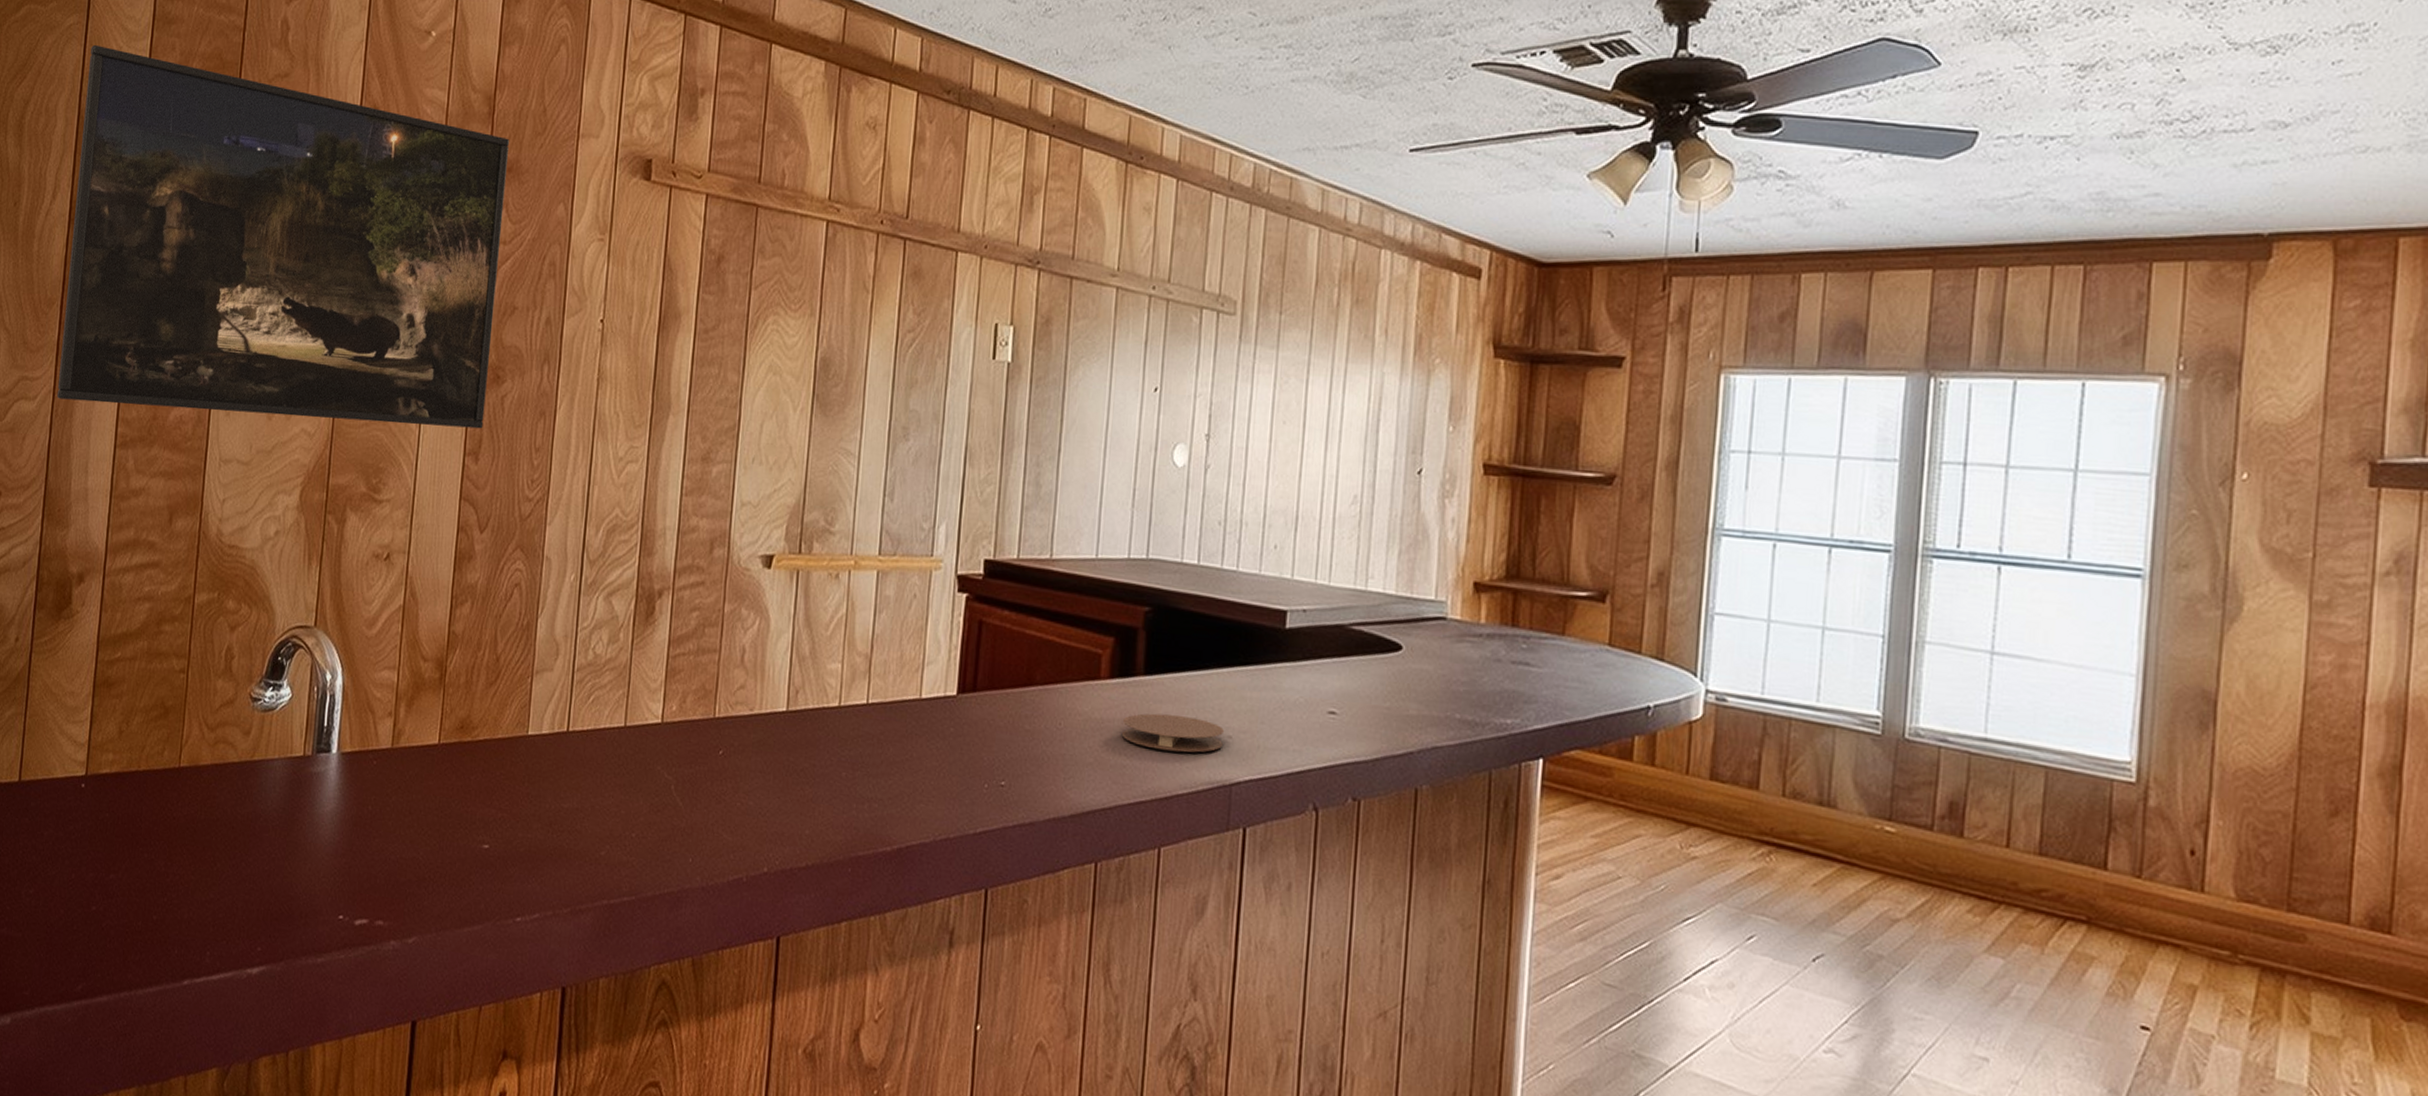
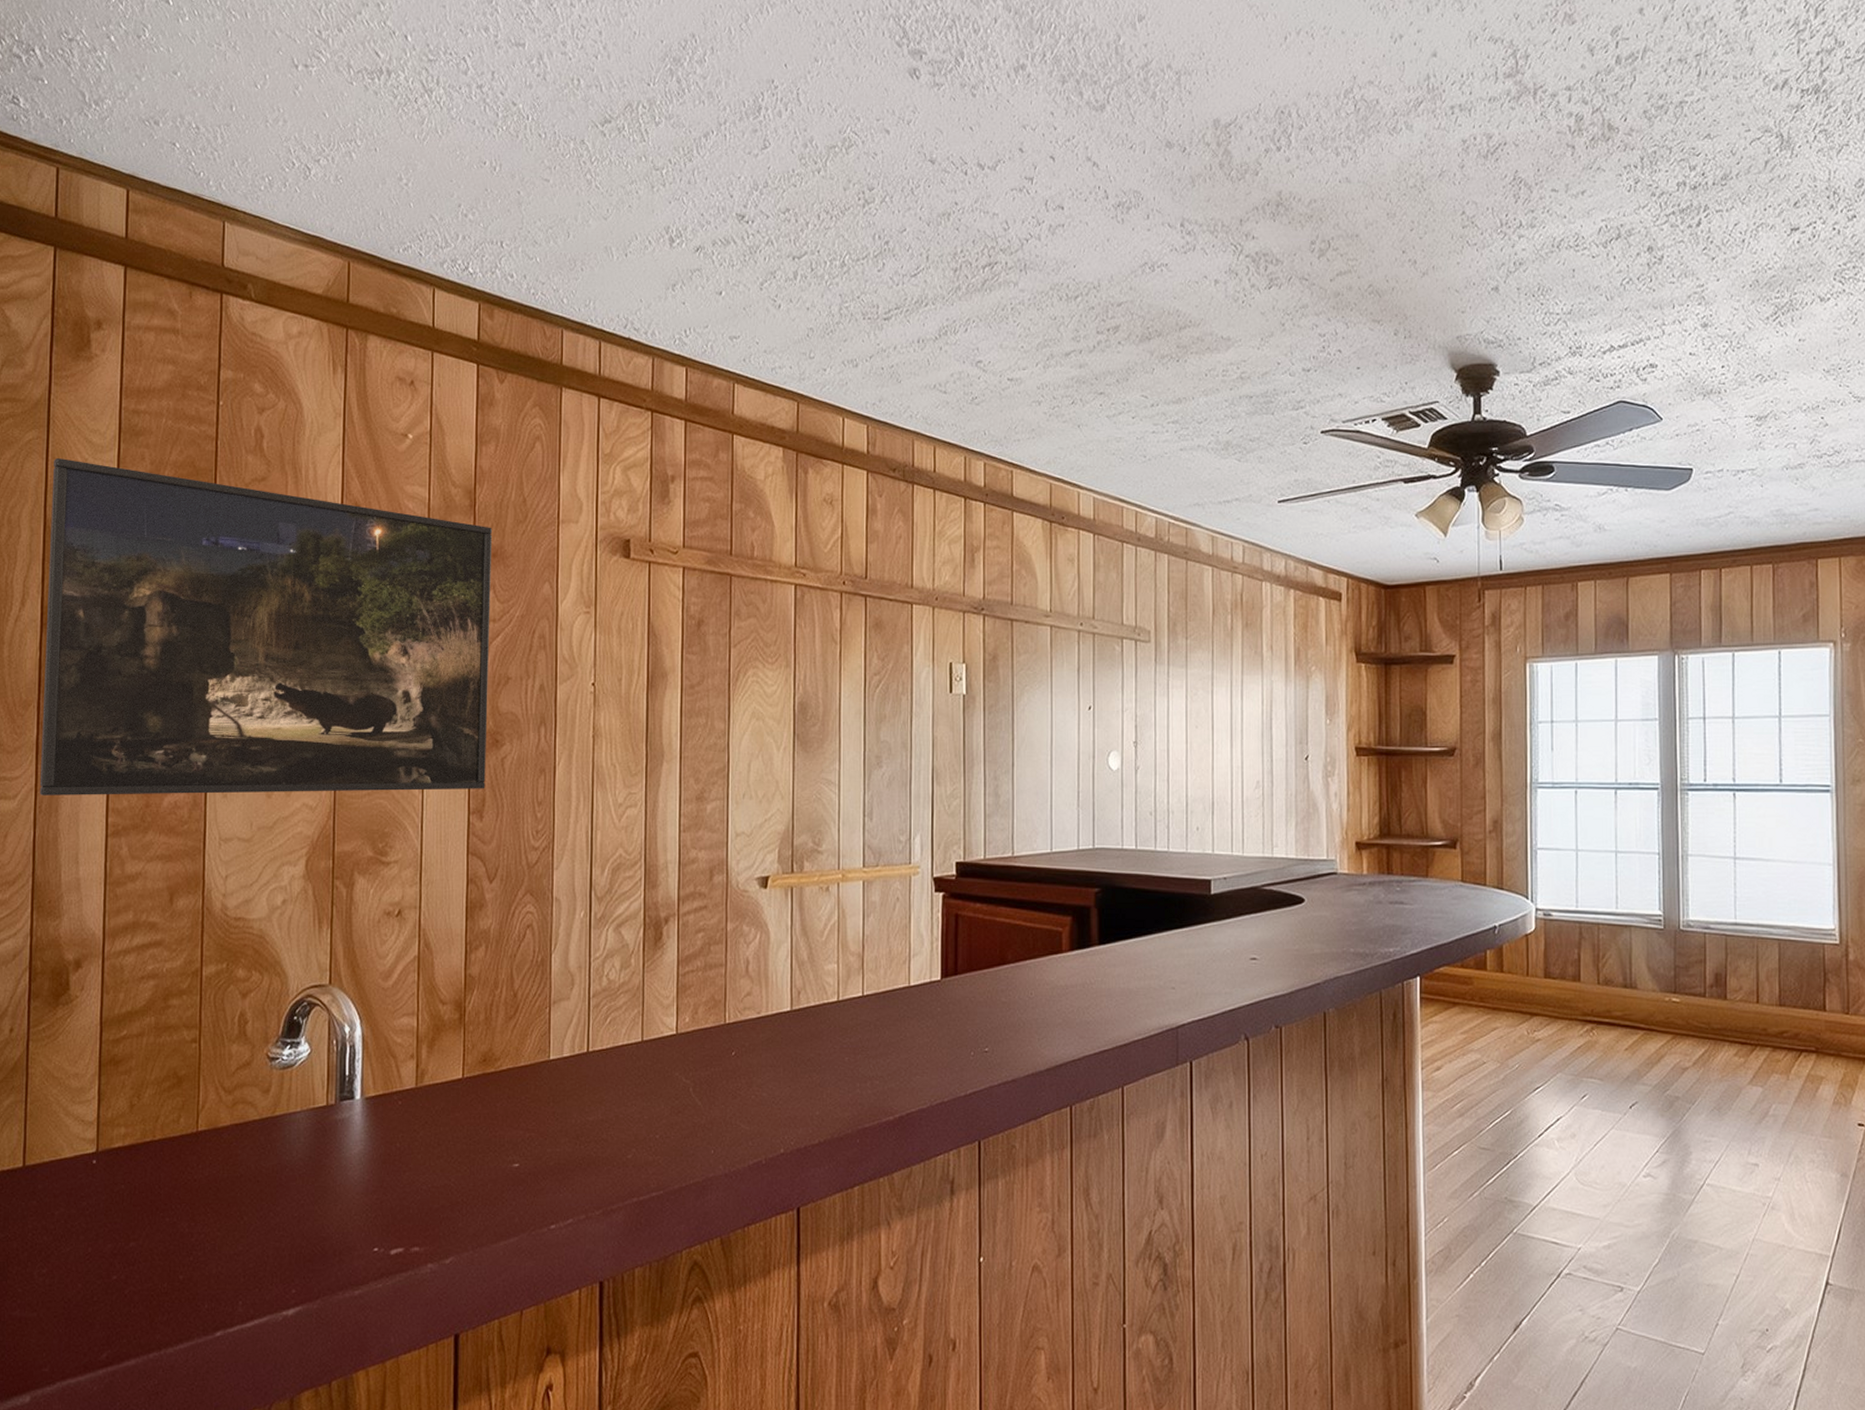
coaster: present [1121,713,1225,753] -> none [1083,976,1169,1006]

